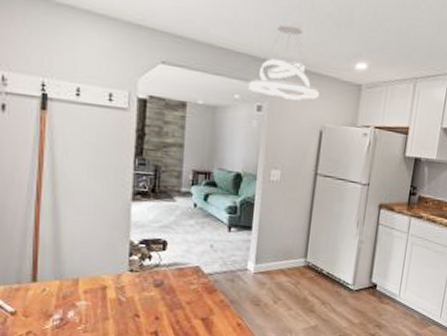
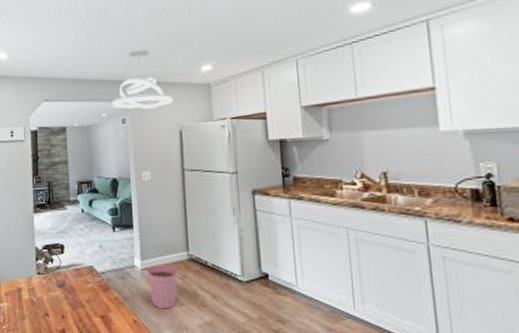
plant pot: none [259,269,292,313] -> present [147,265,178,309]

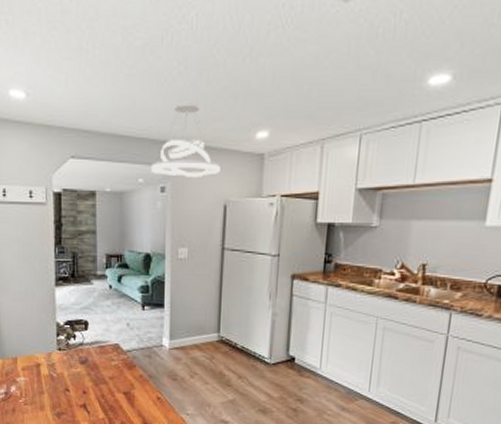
plant pot: present [147,265,178,309] -> none [175,345,207,388]

